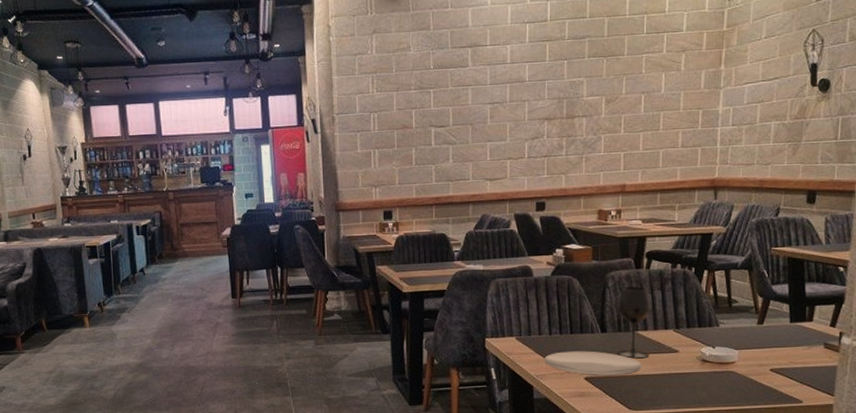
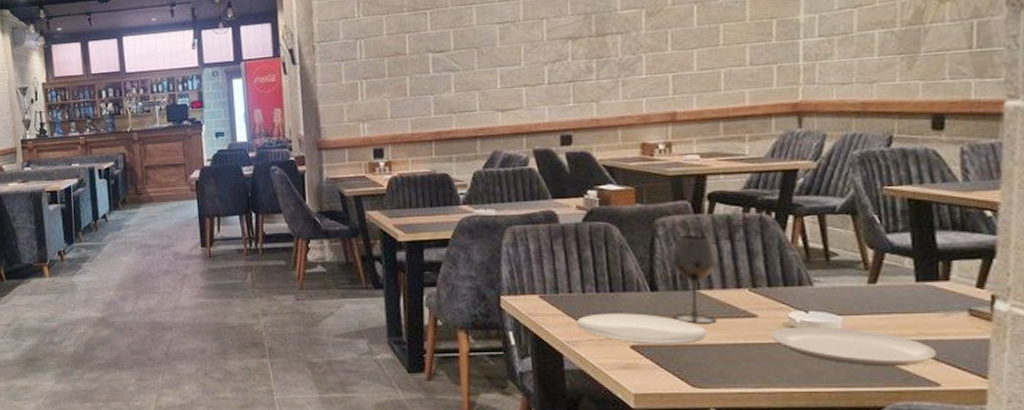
plate: none [687,358,801,389] -> present [770,326,936,367]

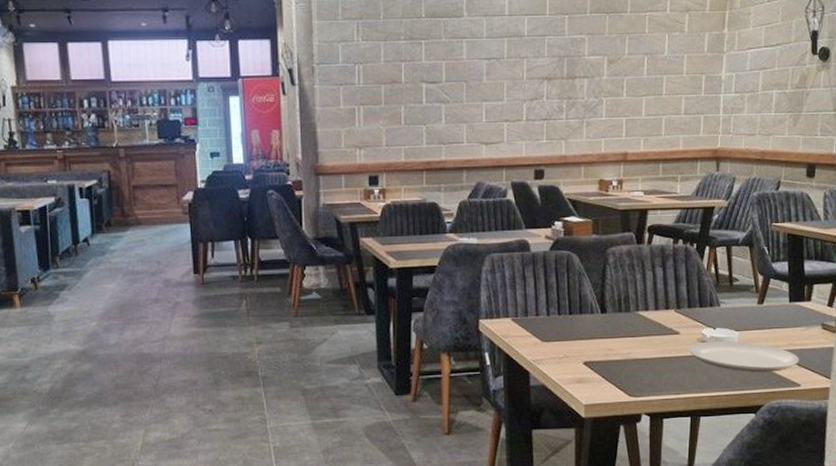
plate: present [577,313,707,344] -> none [542,333,642,360]
wineglass: present [672,235,717,324] -> none [617,263,653,341]

